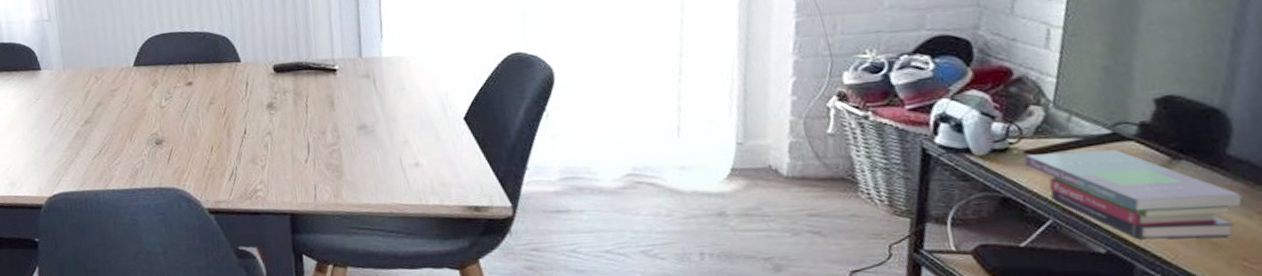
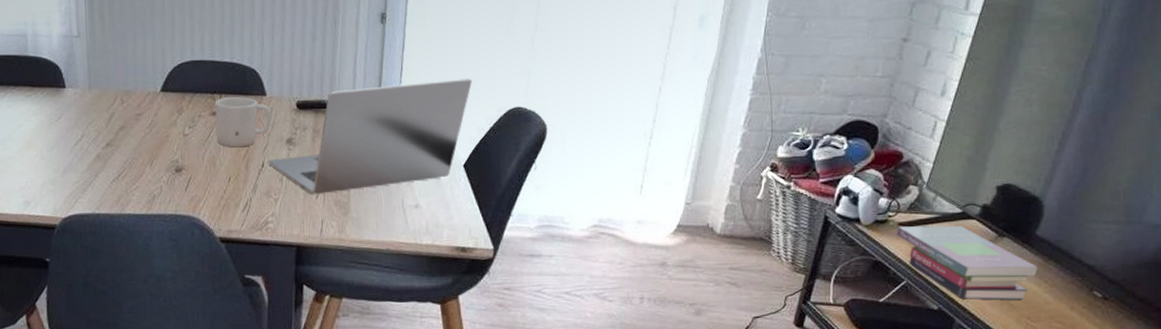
mug: none [188,64,250,116] -> present [214,96,272,148]
laptop: none [249,27,461,159] -> present [267,78,472,194]

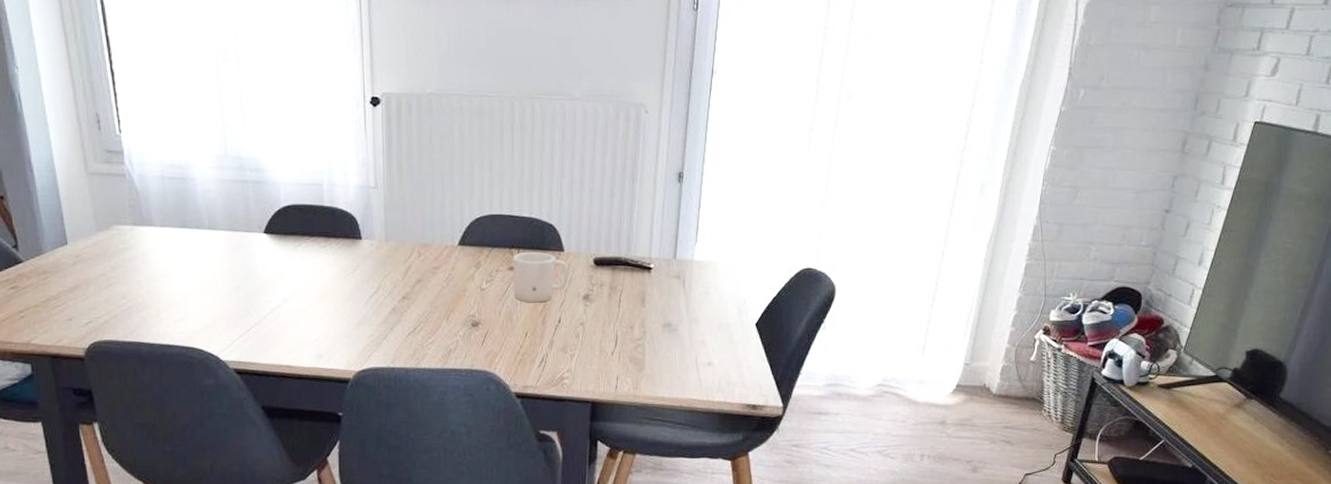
laptop: present [267,78,472,194] -> none [564,239,765,350]
books: present [896,225,1038,301] -> none [1155,388,1281,459]

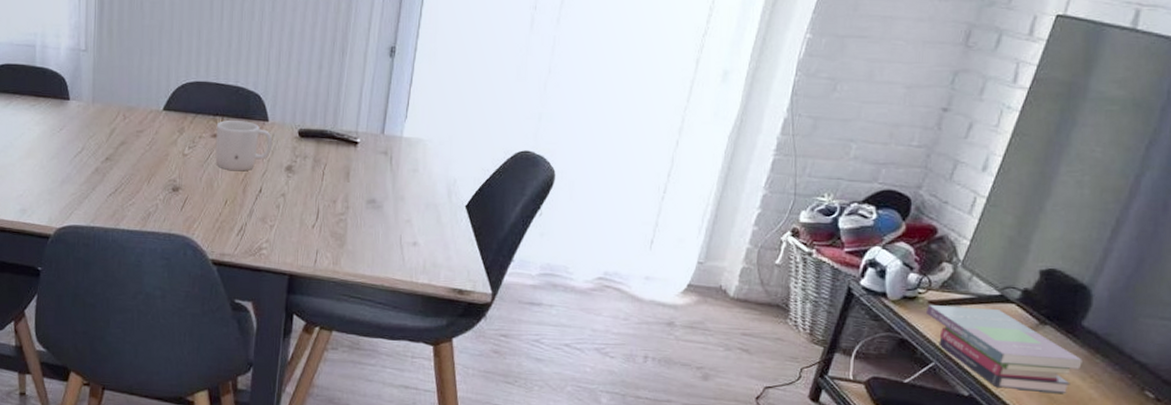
books: none [1155,388,1281,459] -> present [925,305,1083,395]

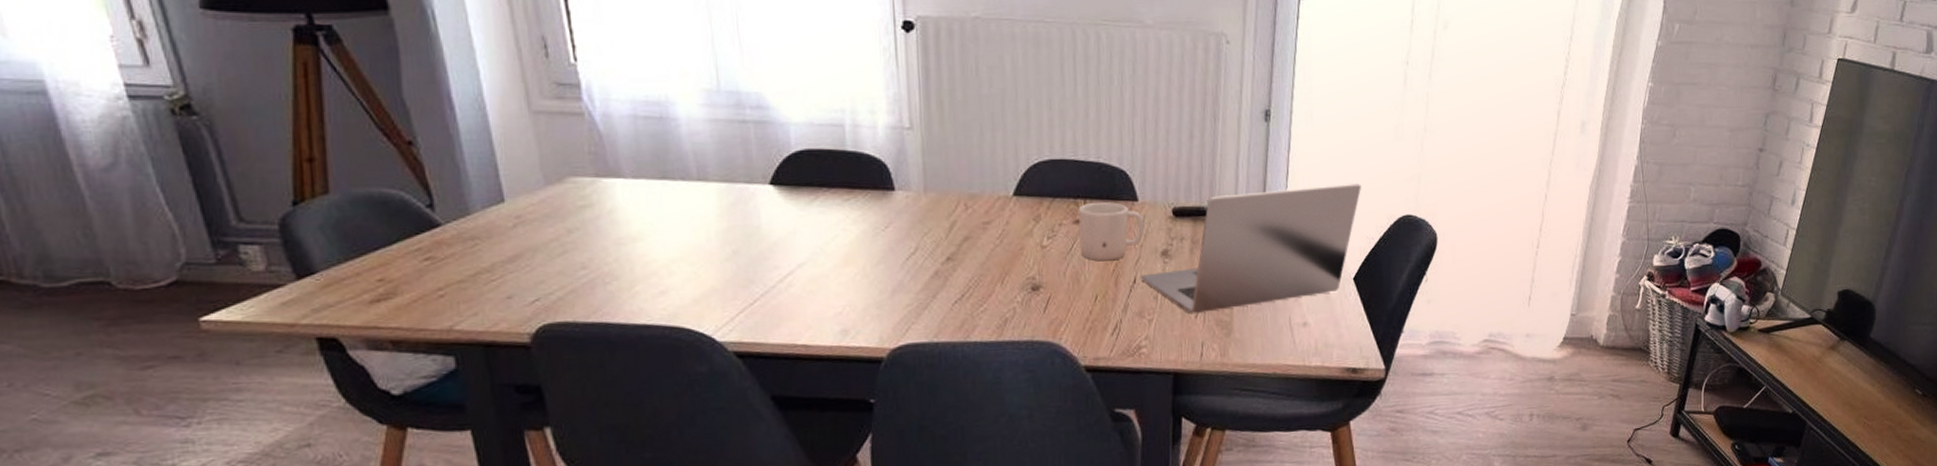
laptop: none [265,118,480,224] -> present [1140,184,1361,313]
books: present [925,305,1083,395] -> none [1756,330,1872,402]

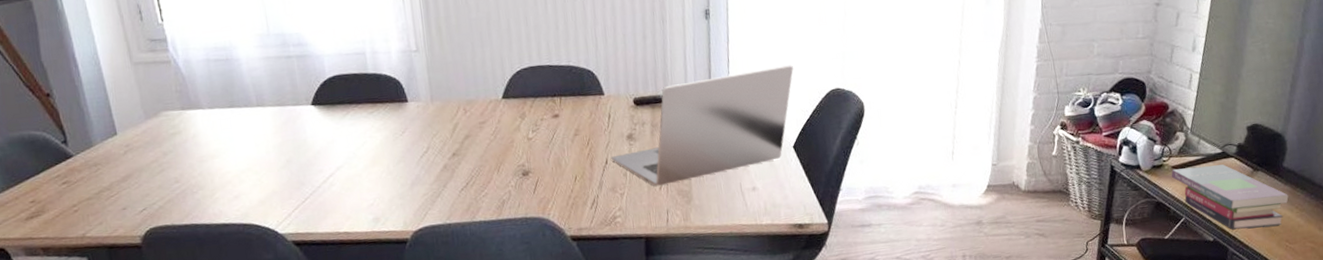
mug: present [1078,201,1145,261] -> none [555,97,612,147]
books: none [1756,330,1872,402] -> present [1171,164,1289,230]

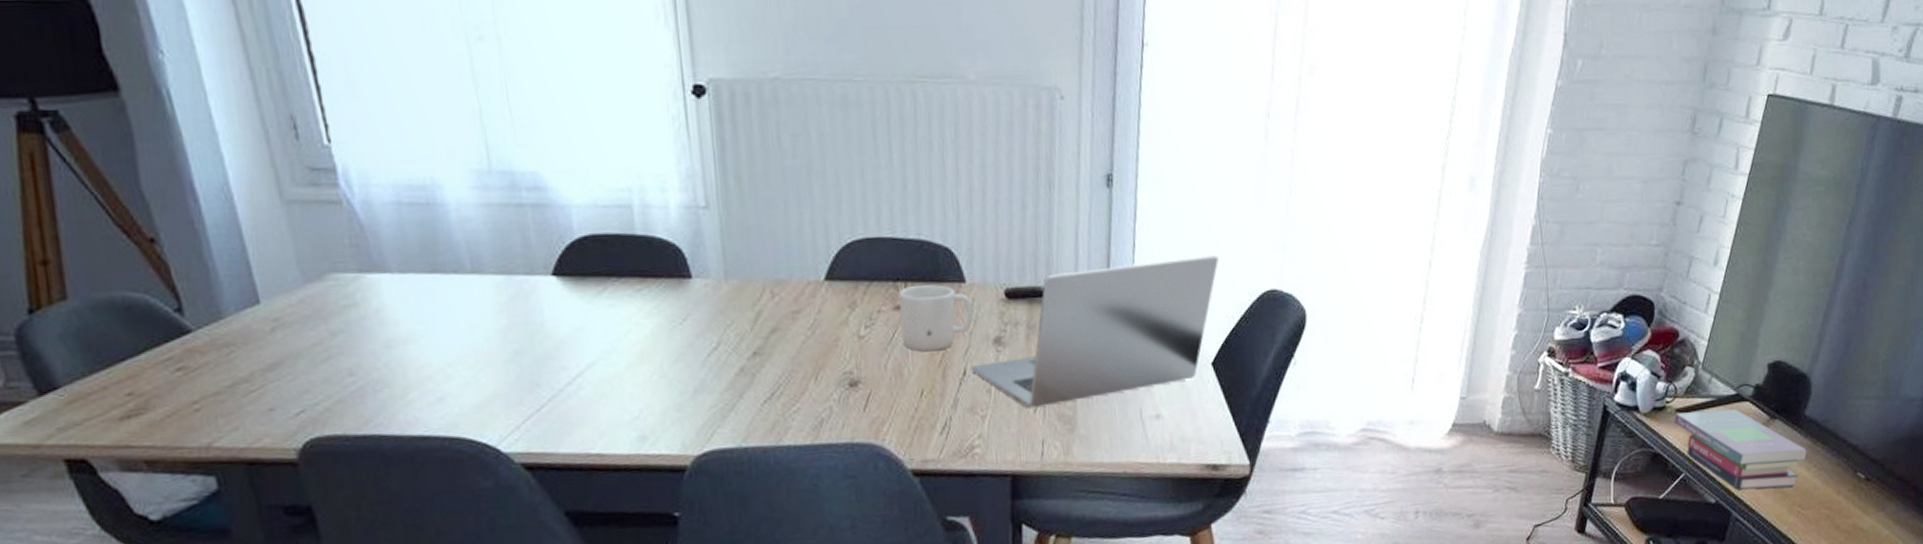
mug: none [555,97,612,147] -> present [898,284,974,352]

